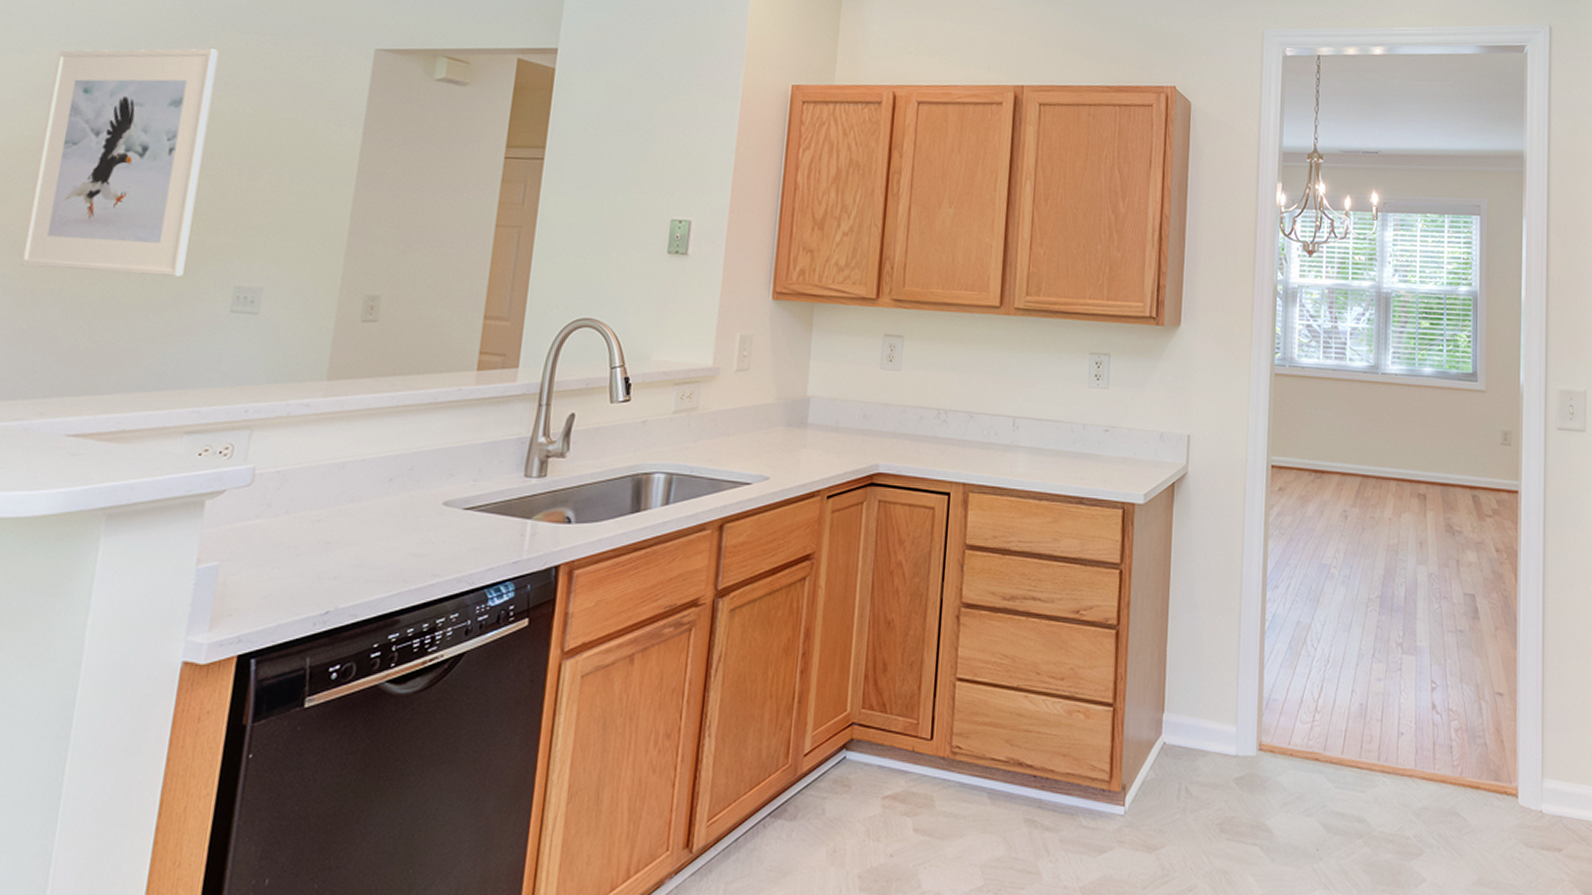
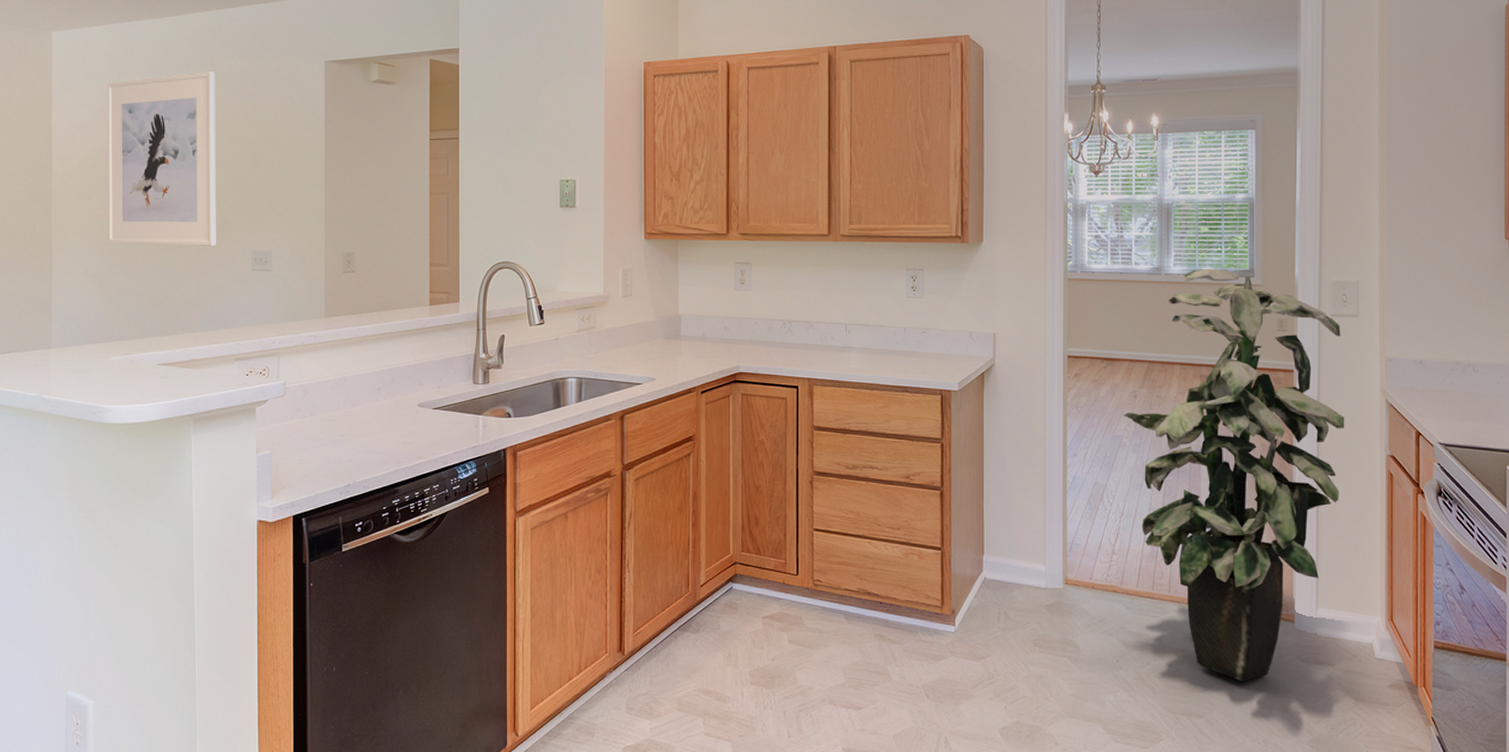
indoor plant: none [1332,368,1572,873] -> present [1124,268,1345,681]

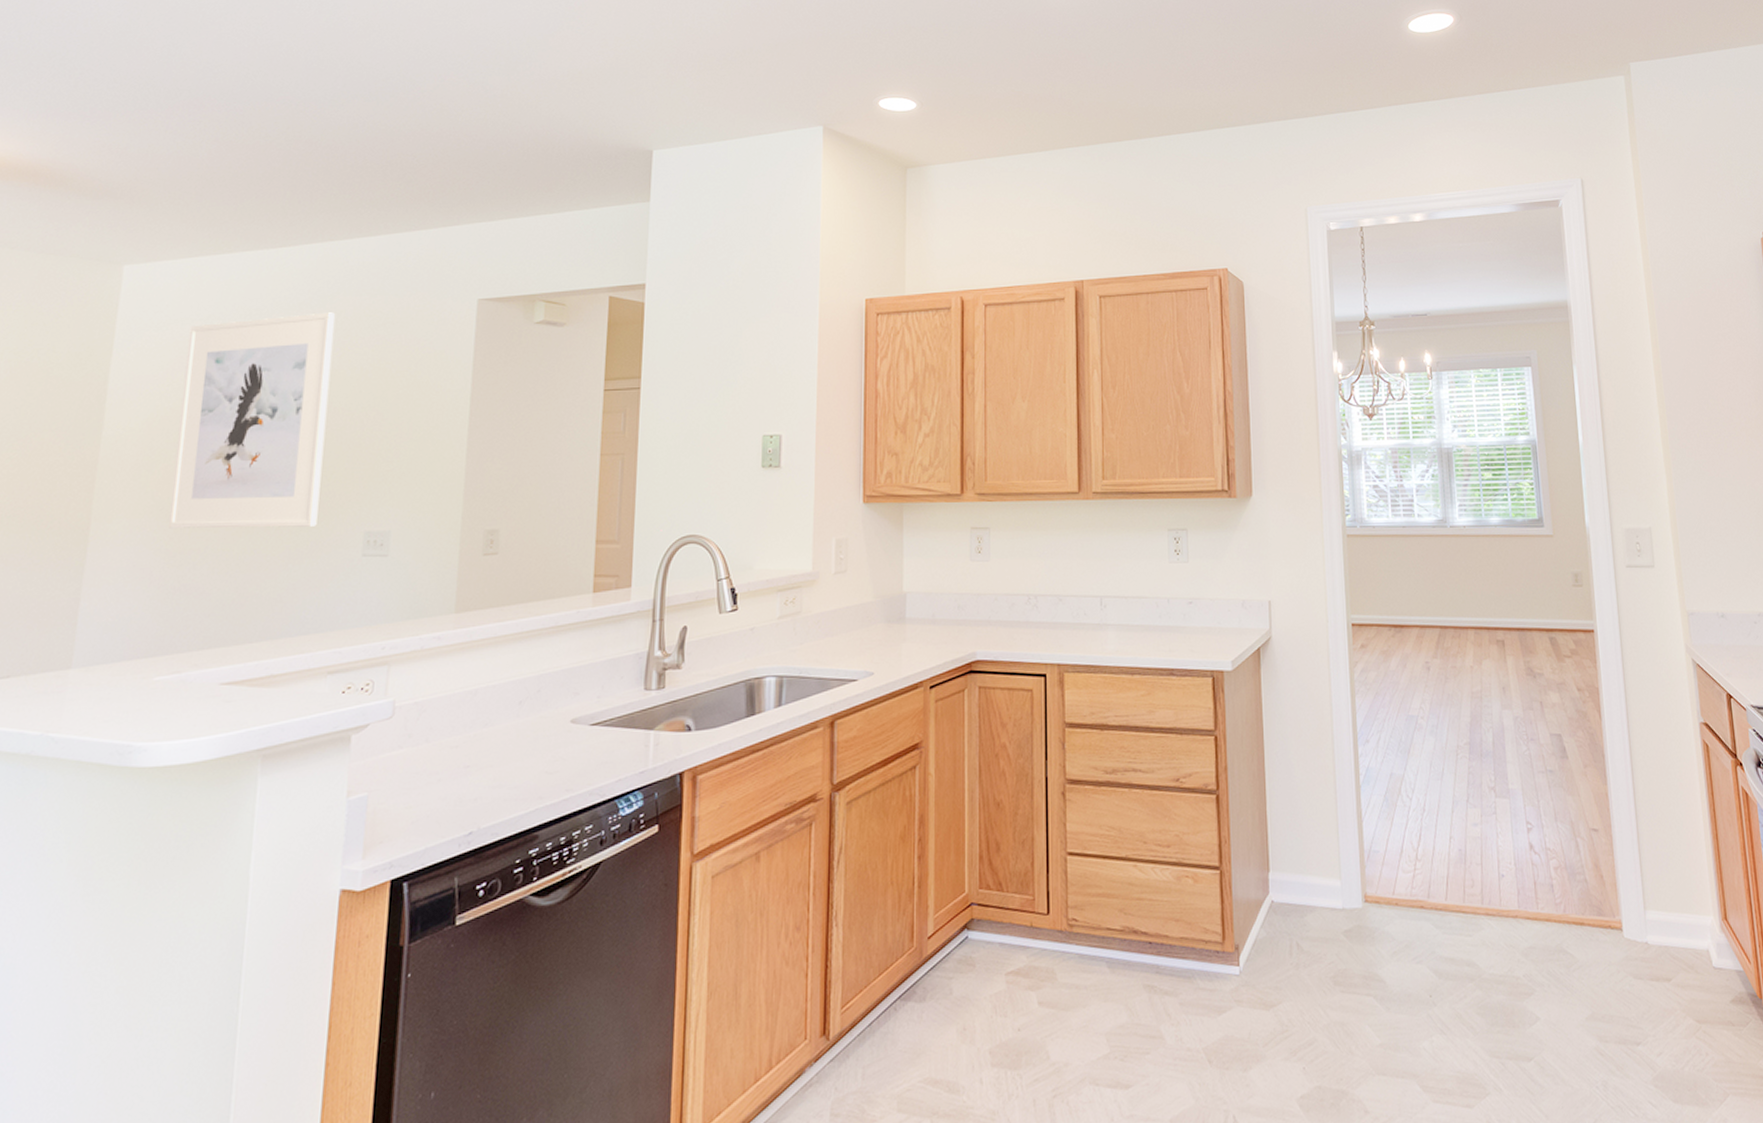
indoor plant: present [1124,268,1345,681] -> none [1417,518,1656,1009]

